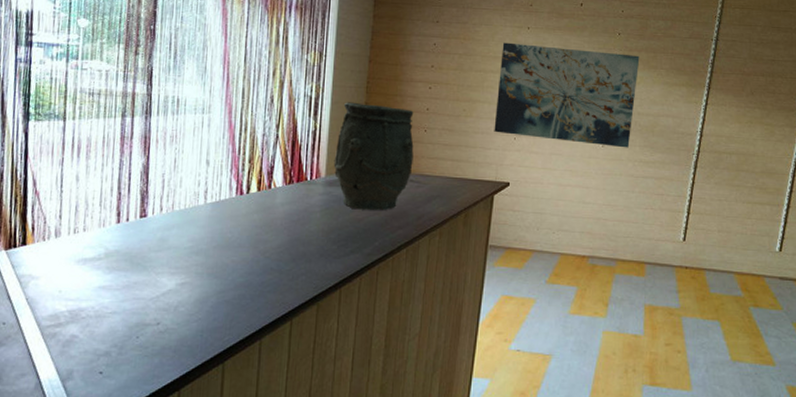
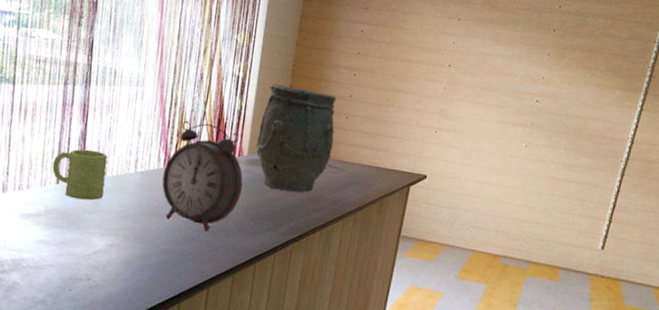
mug: none [111,184,174,238] -> present [52,149,108,201]
alarm clock: none [235,145,322,260] -> present [162,120,243,232]
wall art: present [494,42,640,148] -> none [415,33,574,150]

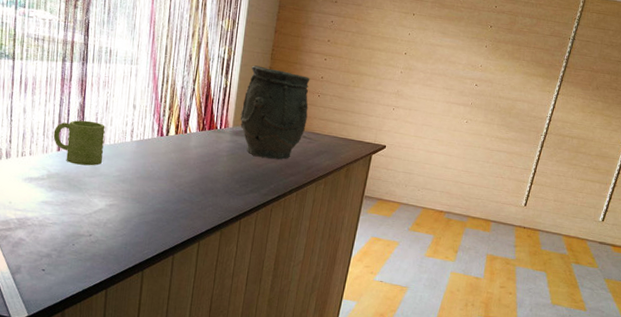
alarm clock: present [162,120,243,232] -> none [156,95,229,193]

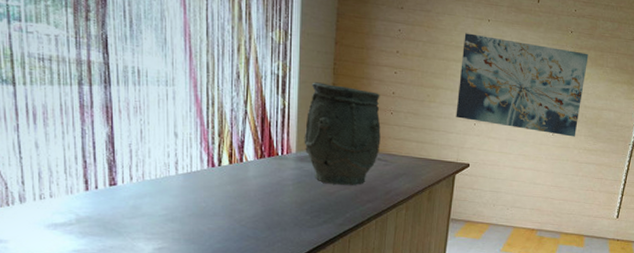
mug: present [53,120,105,166] -> none [78,153,144,206]
wall art: none [376,25,506,125] -> present [456,33,589,137]

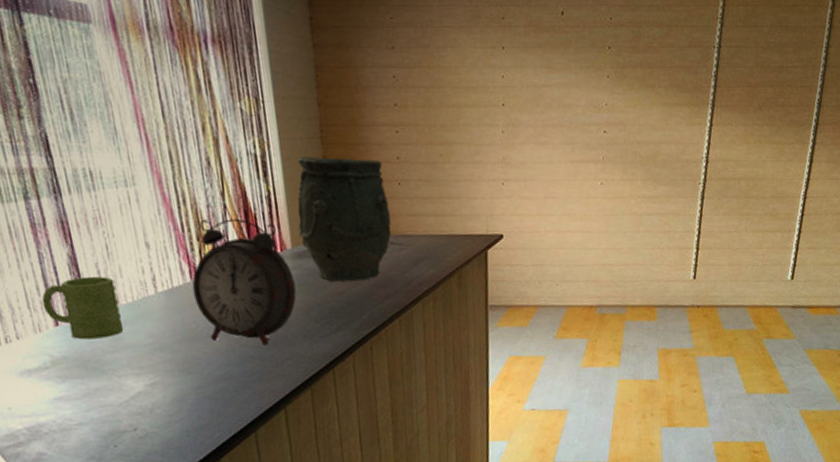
mug: none [78,153,144,206] -> present [41,276,124,340]
alarm clock: none [208,120,294,228] -> present [192,218,297,345]
wall art: present [456,33,589,137] -> none [474,68,635,184]

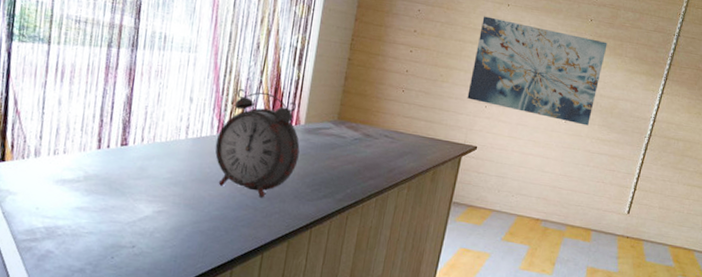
mug: present [41,276,124,340] -> none [93,114,156,167]
vase: present [297,157,391,282] -> none [313,56,394,161]
wall art: none [474,68,635,184] -> present [467,16,608,126]

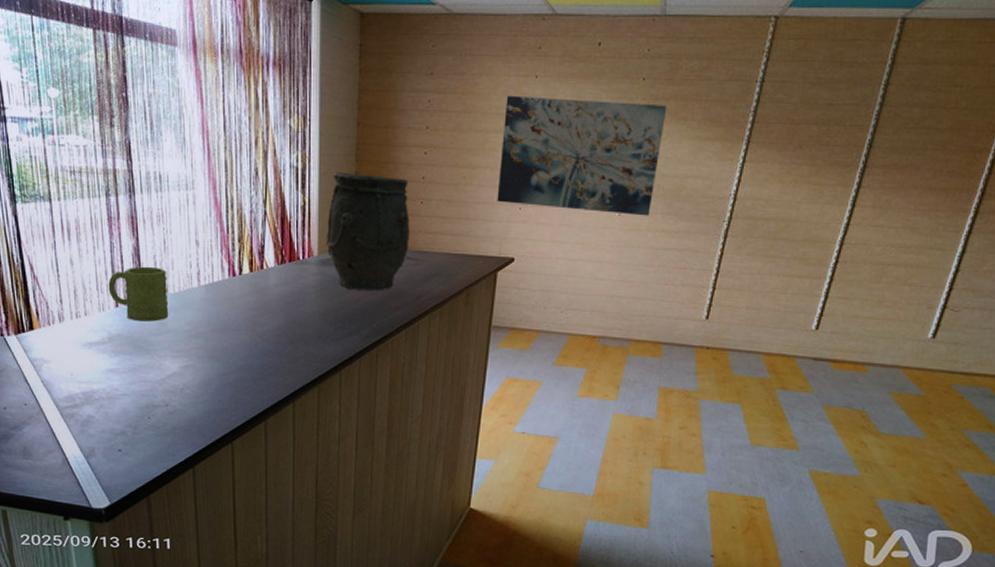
mug: none [93,114,156,167] -> present [108,266,169,322]
alarm clock: present [215,88,300,198] -> none [229,223,317,342]
vase: none [313,56,394,161] -> present [326,172,410,290]

